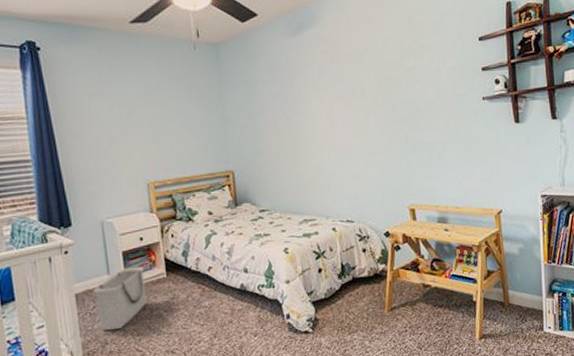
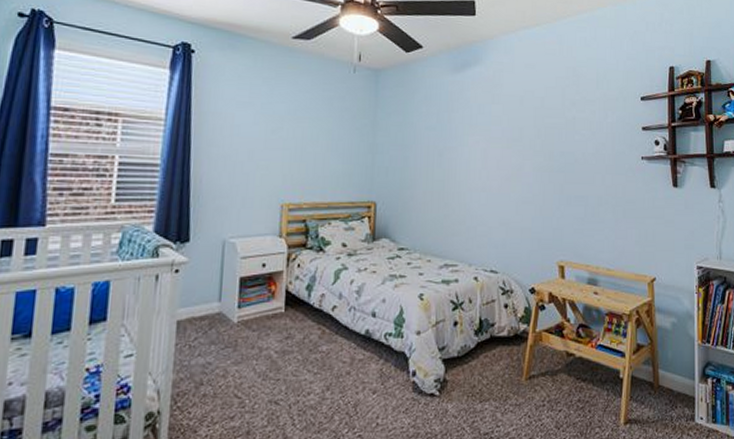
storage bin: present [93,266,147,331] -> none [198,296,262,369]

